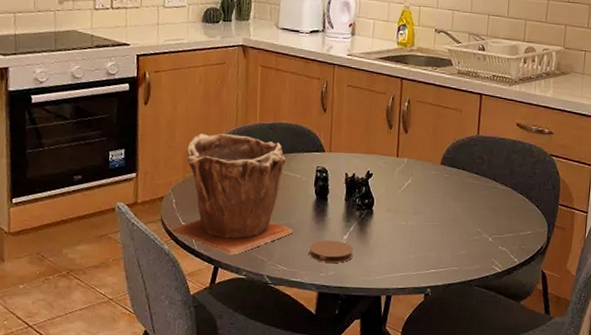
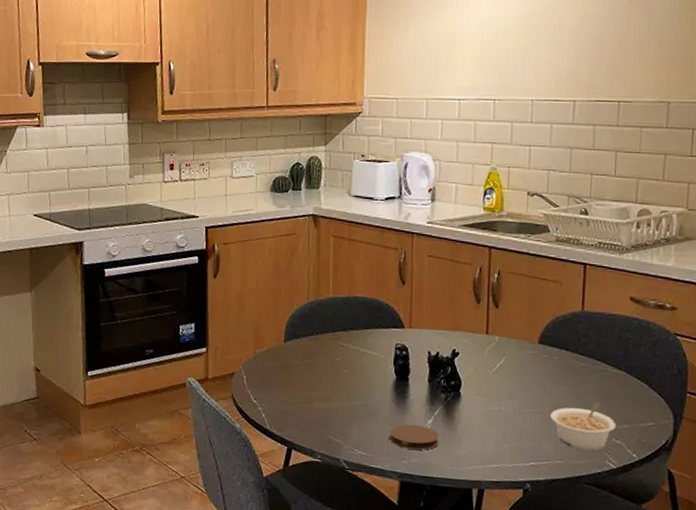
plant pot: present [171,134,294,255] -> none [243,308,372,436]
legume: none [449,215,502,258] -> present [551,402,616,451]

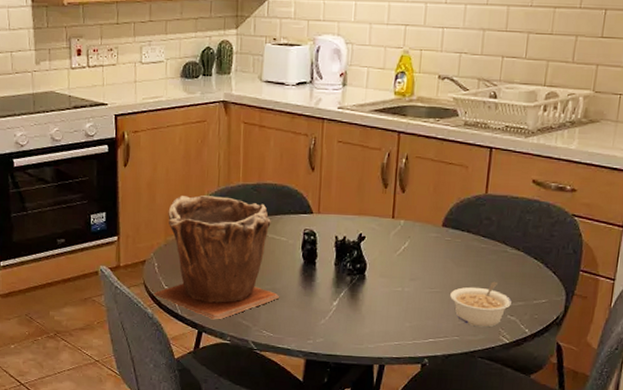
plant pot: none [243,308,372,436] -> present [154,195,280,320]
coaster: present [390,424,439,450] -> none [296,306,344,330]

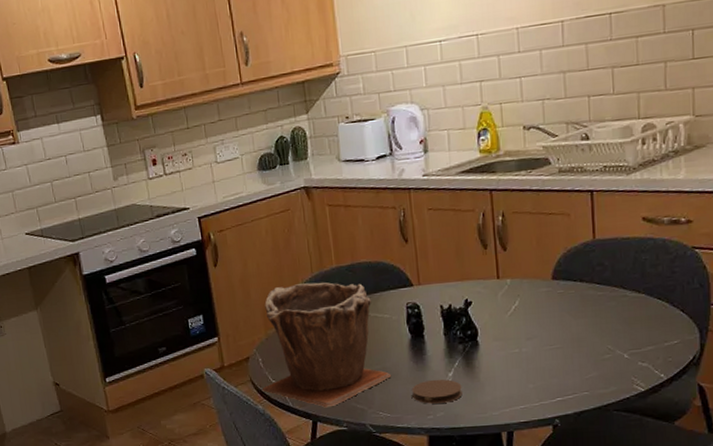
coaster: none [296,306,344,330] -> present [412,379,462,404]
legume: present [450,281,511,328] -> none [572,328,640,379]

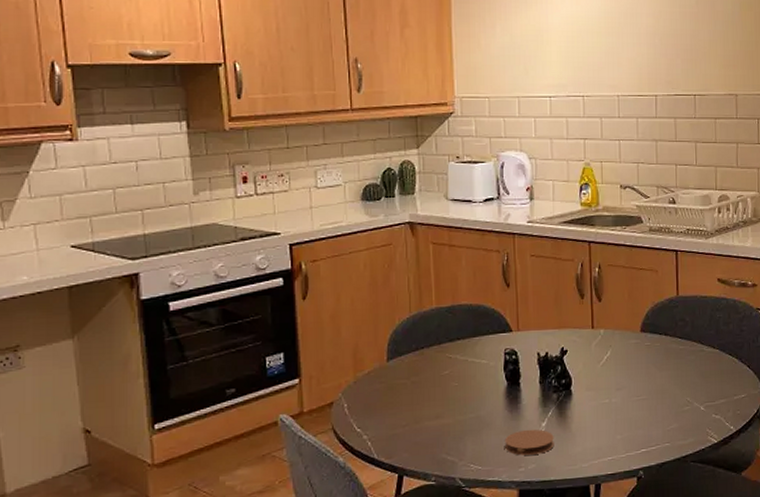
plant pot: present [262,282,392,408] -> none [345,322,486,460]

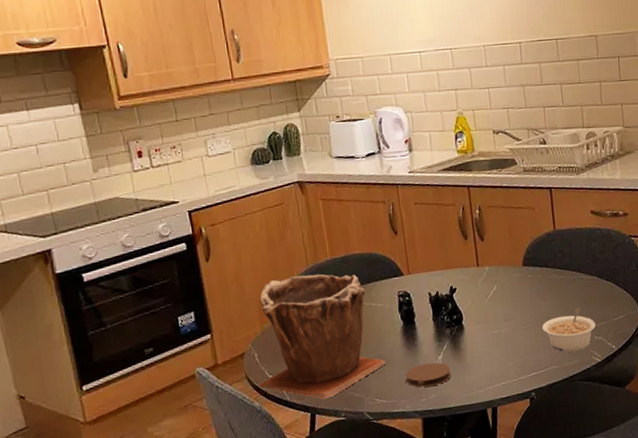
plant pot: none [345,322,486,460] -> present [259,274,387,400]
legume: none [656,382,714,430] -> present [542,307,596,353]

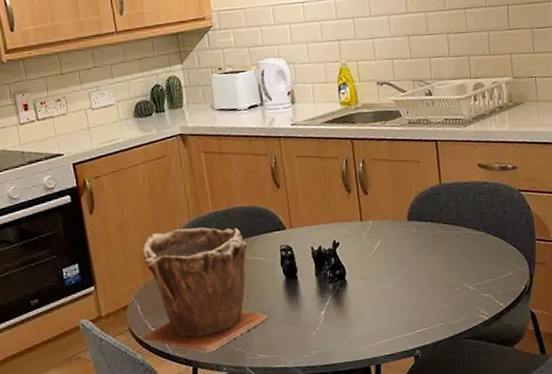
coaster: present [405,362,451,388] -> none [288,318,334,343]
legume: present [542,307,596,353] -> none [427,263,483,310]

